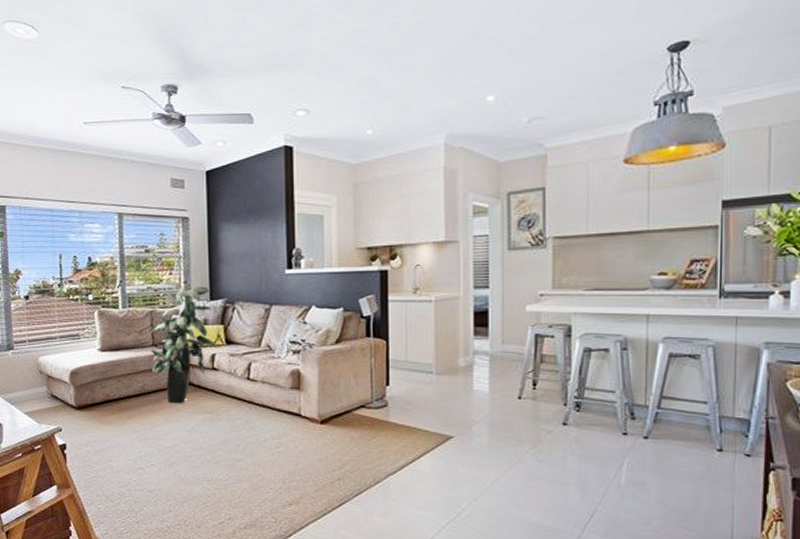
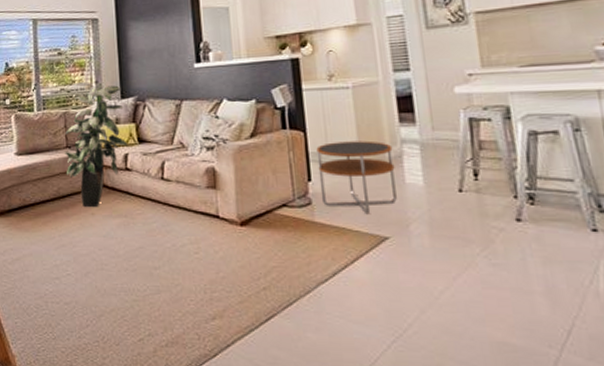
side table: none [396,351,465,417] -> present [316,140,397,215]

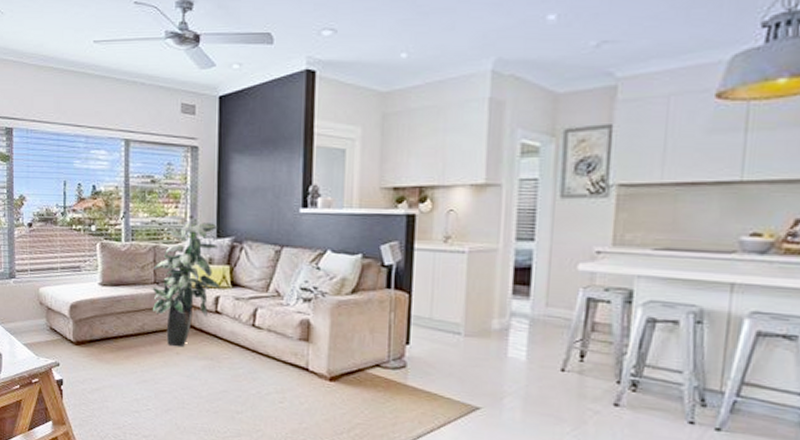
side table: present [316,140,397,215] -> none [417,307,501,384]

